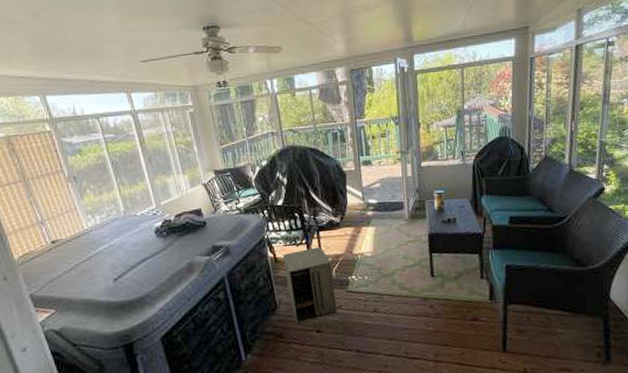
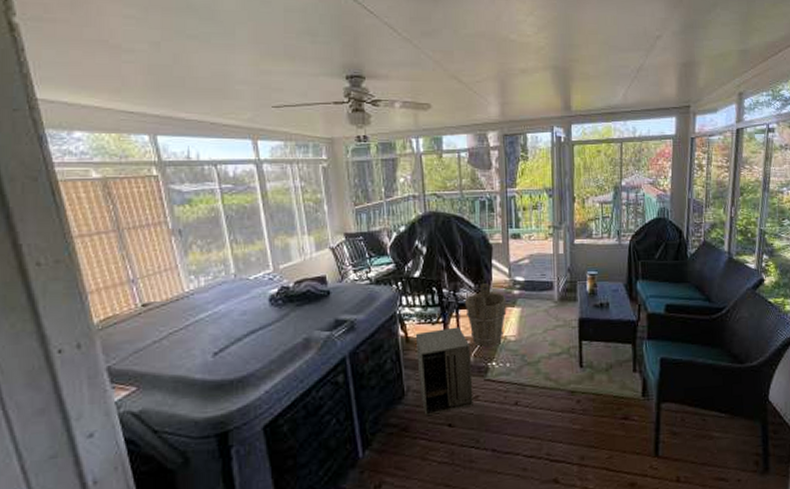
bucket: none [323,207,362,263] -> present [464,283,507,347]

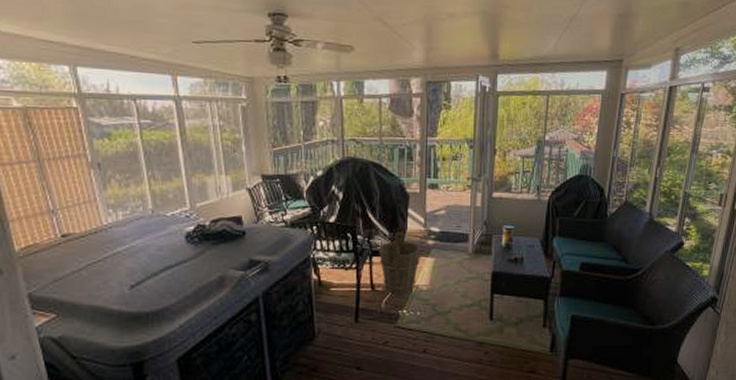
speaker: present [415,327,473,415] -> none [328,273,383,357]

